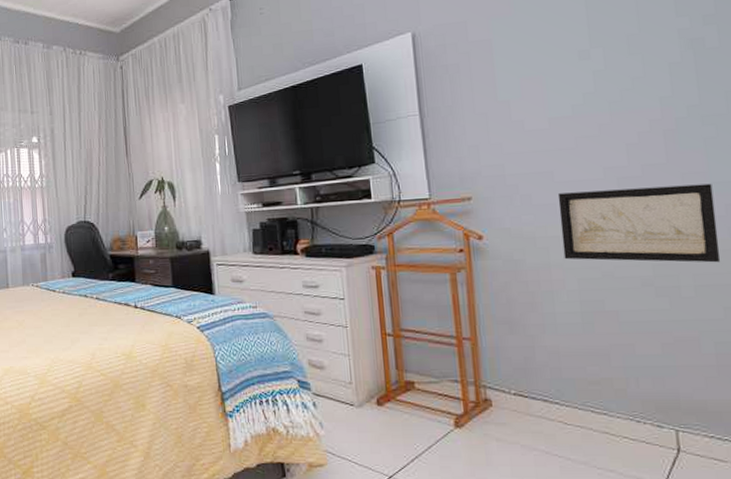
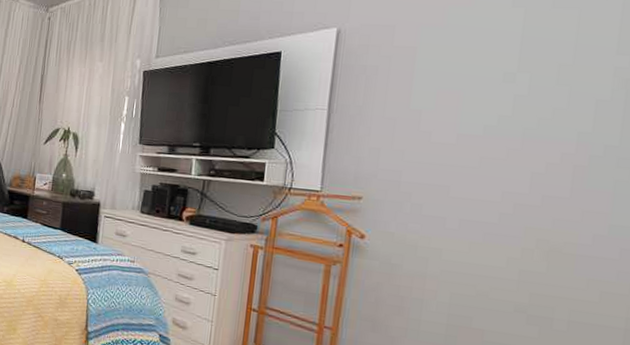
wall art: present [557,183,721,263] -> none [442,208,612,303]

